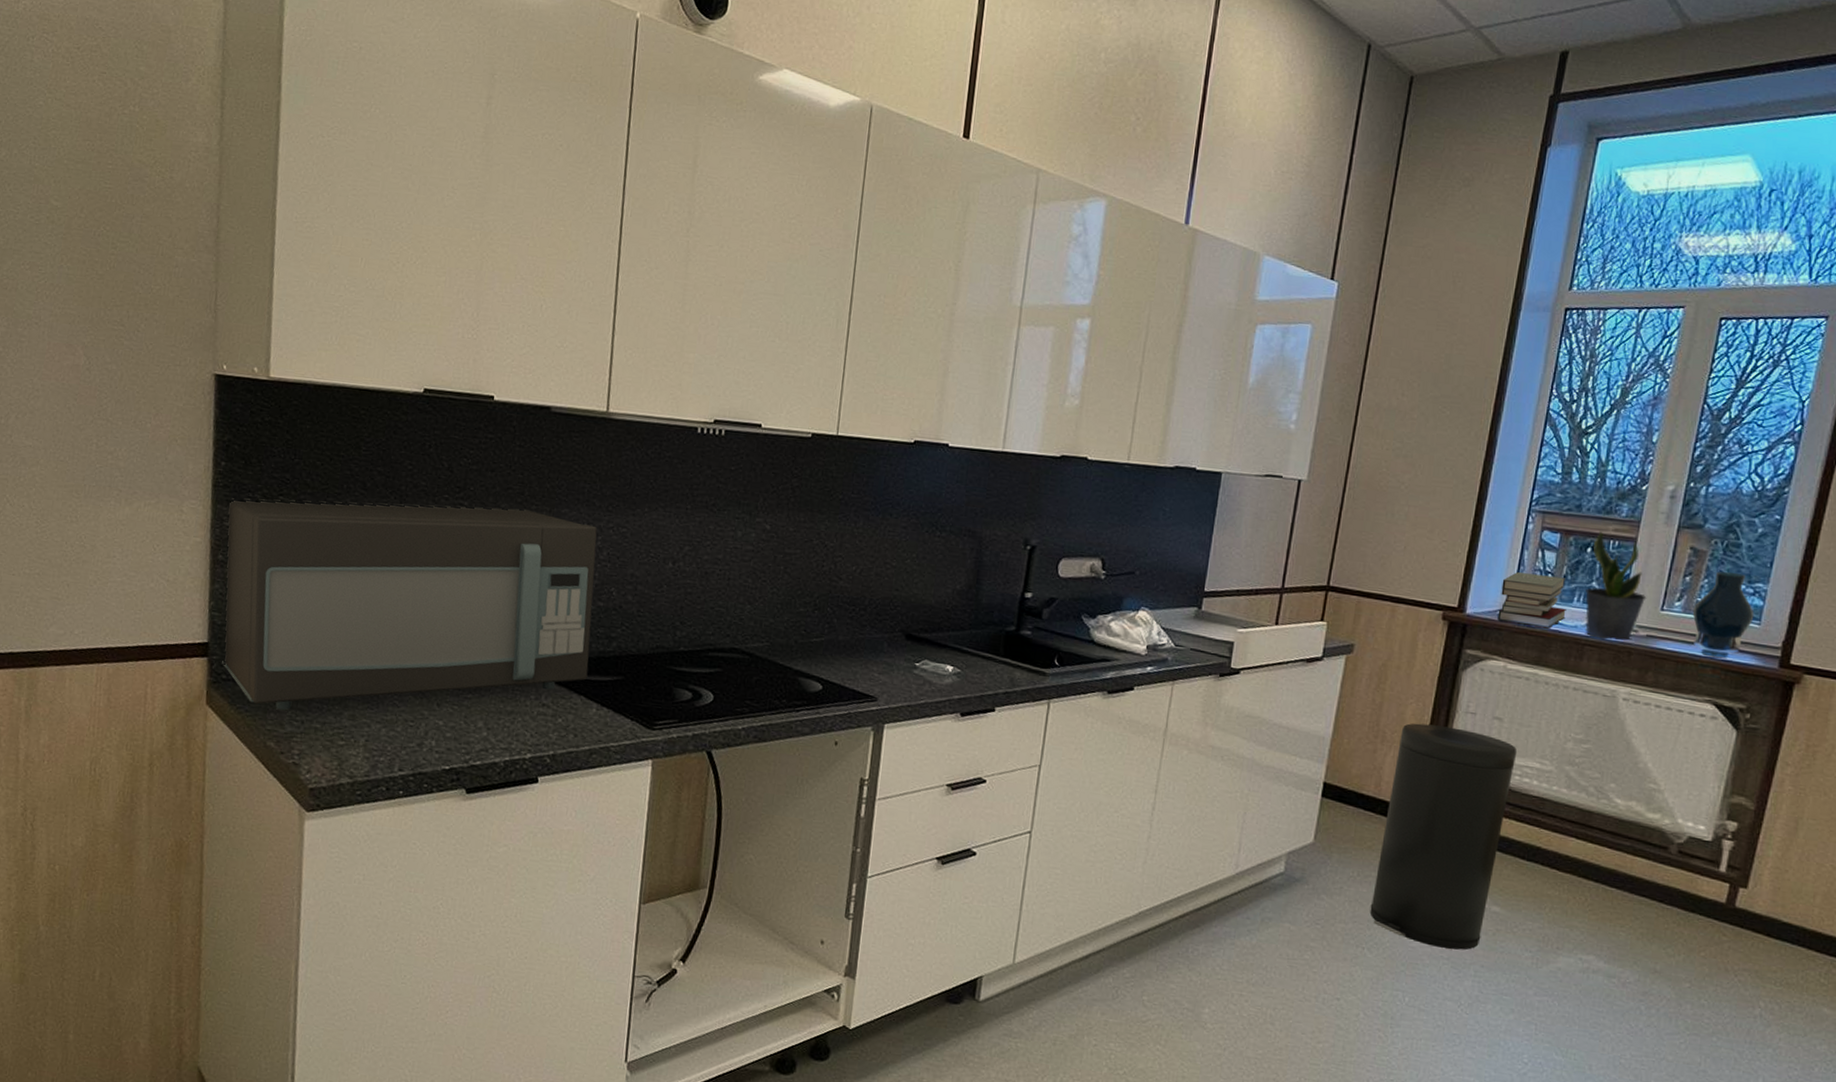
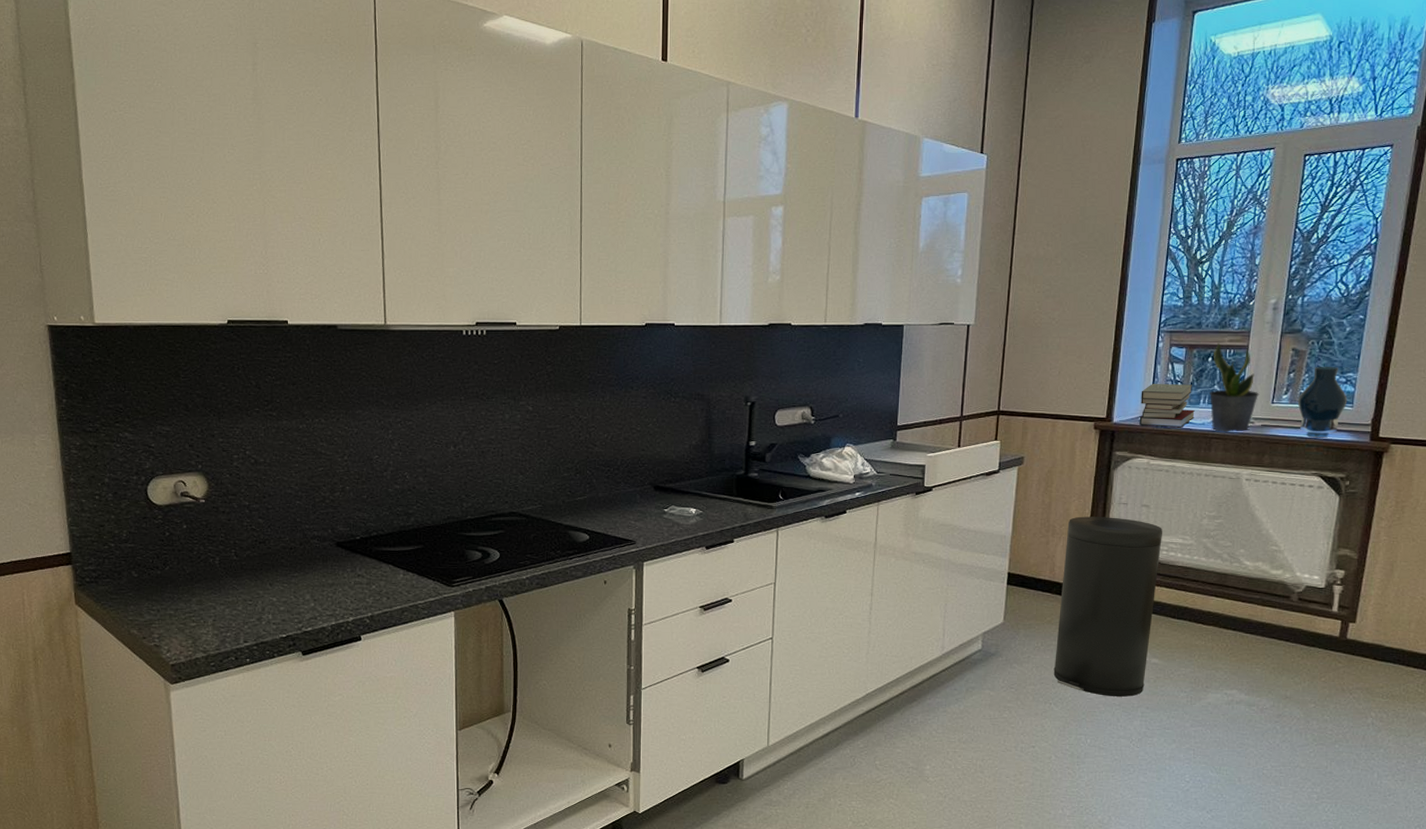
microwave: present [222,498,597,711] -> none [74,414,393,603]

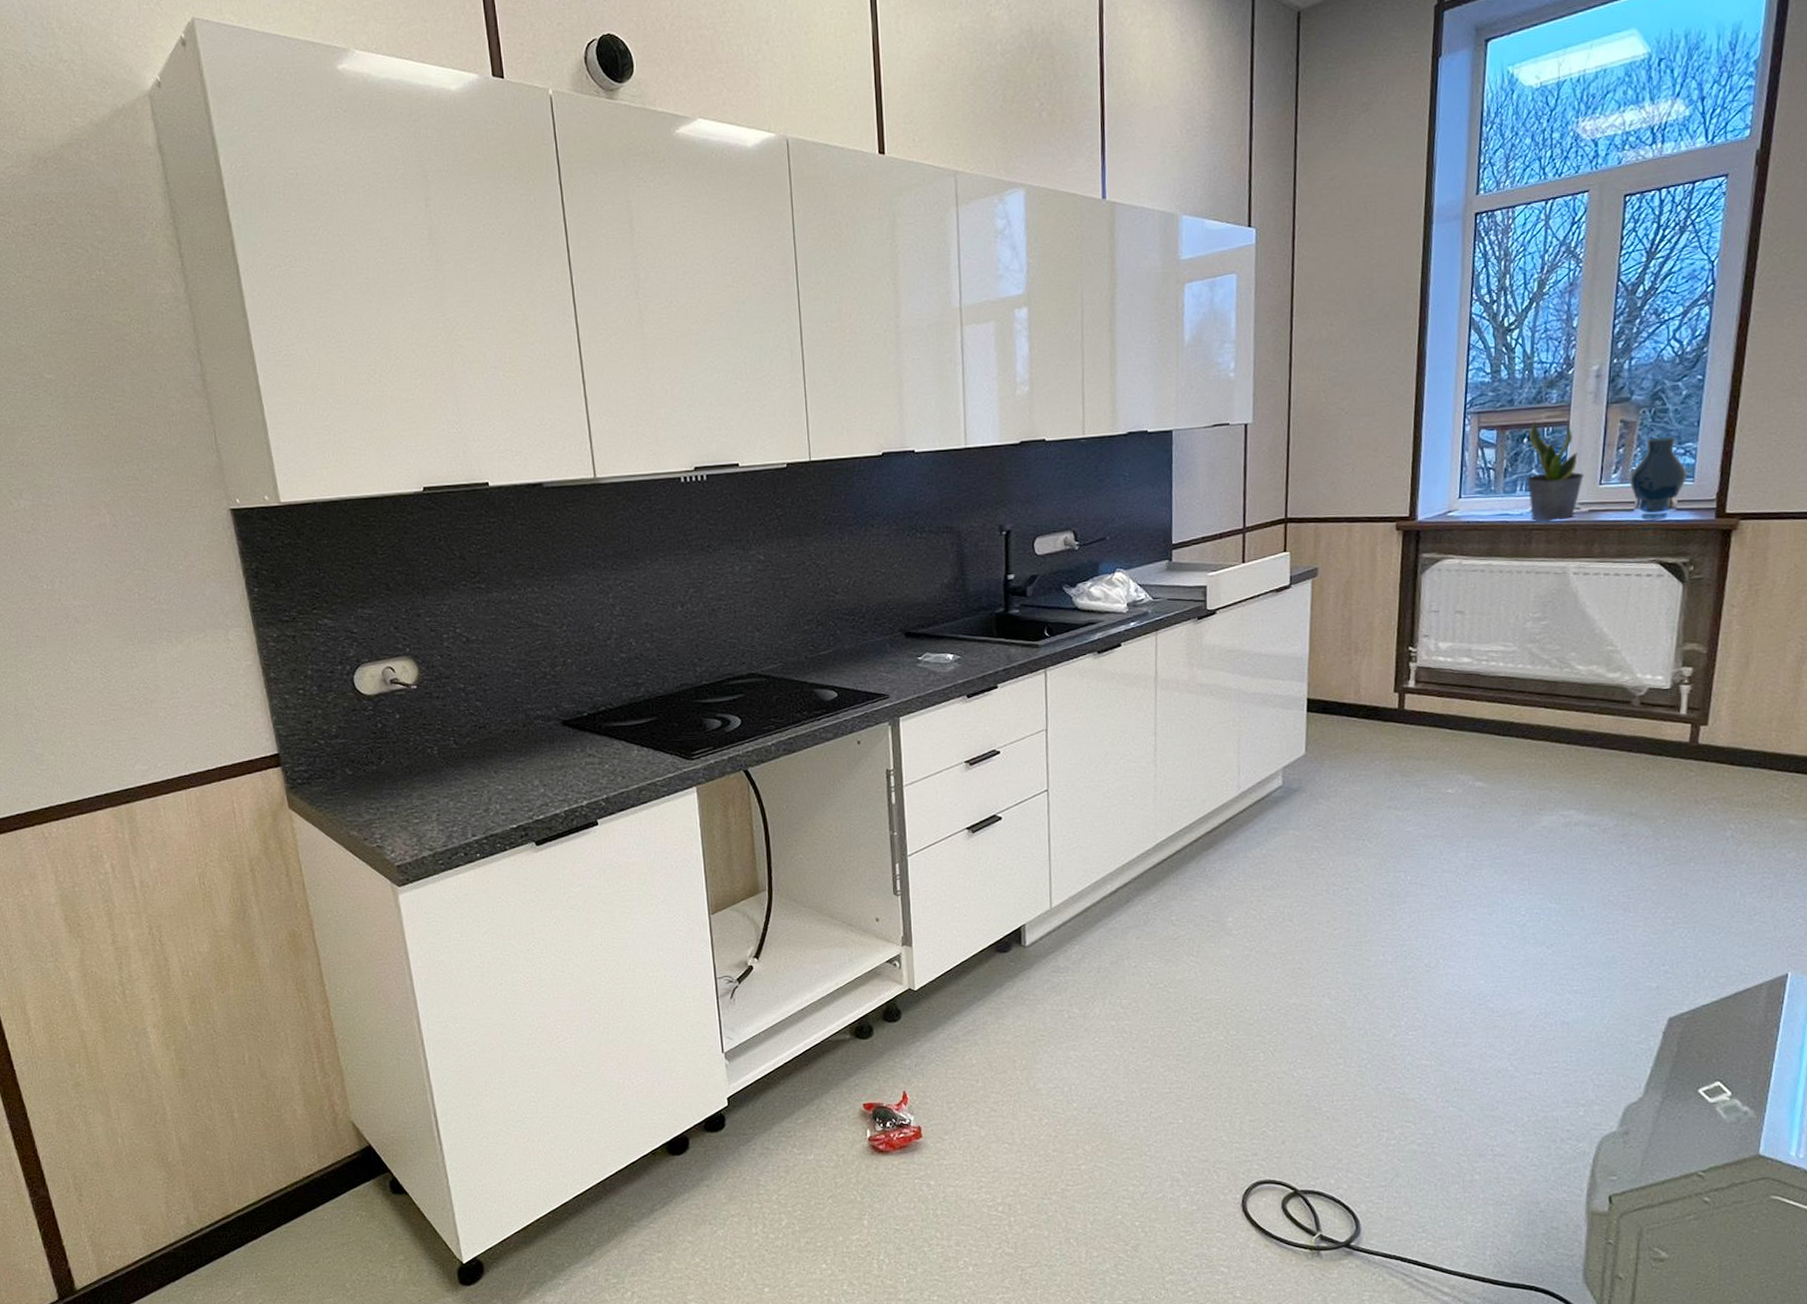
pedal bin: present [1053,516,1163,697] -> none [1365,627,1482,827]
books: present [1139,384,1195,428] -> none [1447,471,1511,522]

